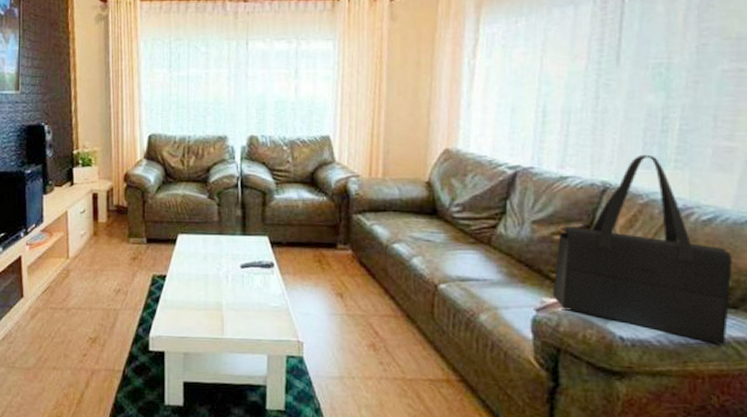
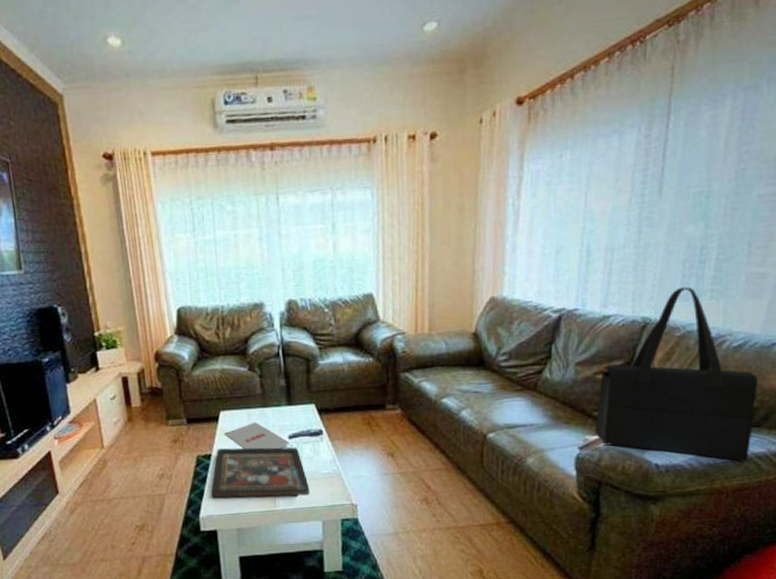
decorative tray: none [162,271,257,327] -> present [211,447,310,498]
magazine: none [180,248,242,277] -> present [224,422,291,450]

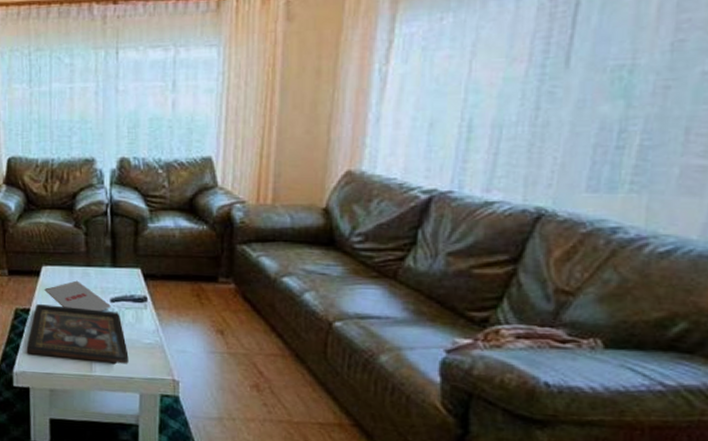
tote bag: present [594,286,759,463] -> none [466,175,694,396]

